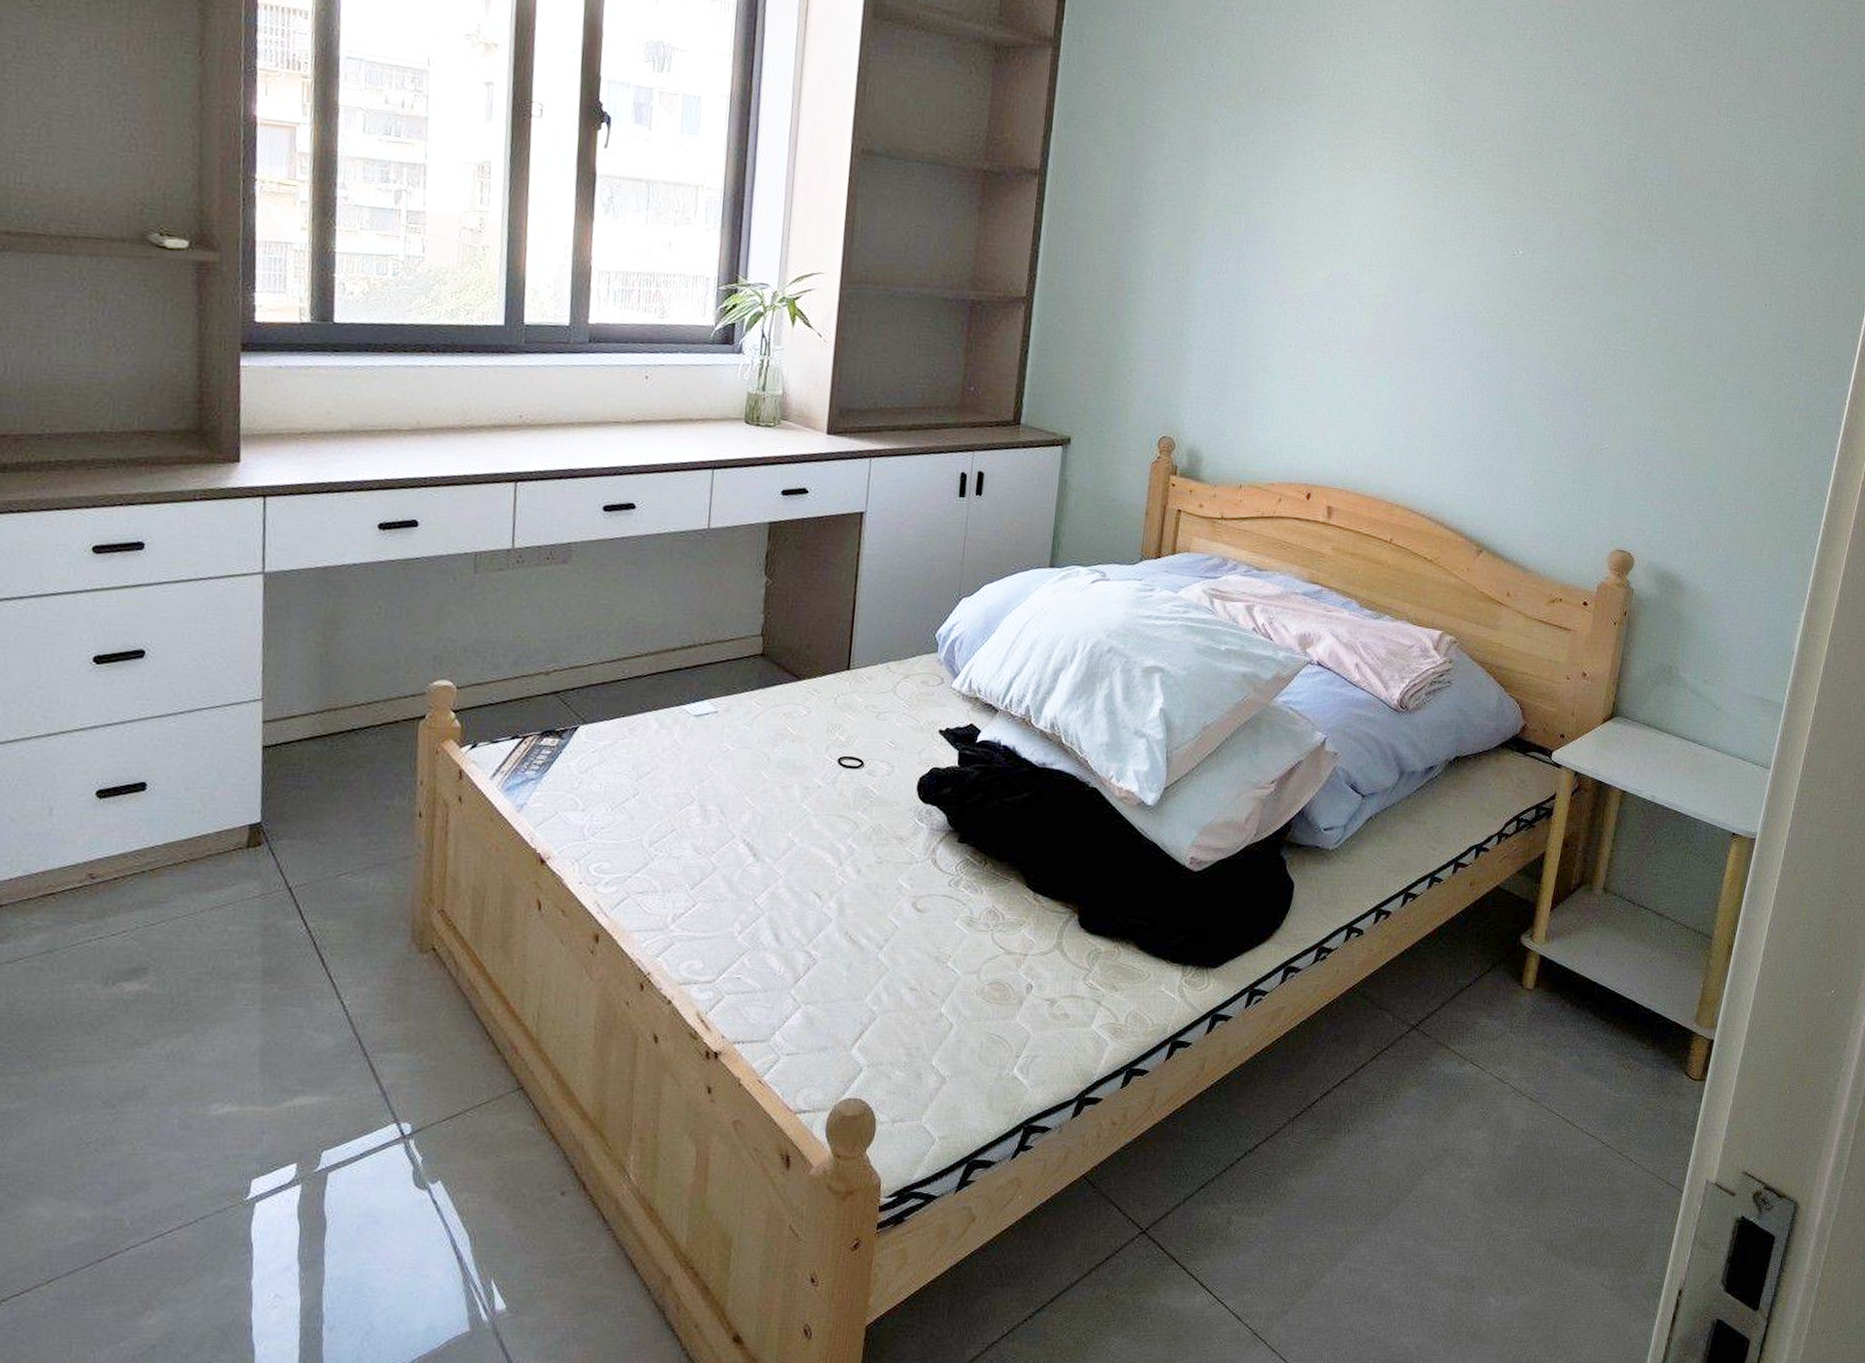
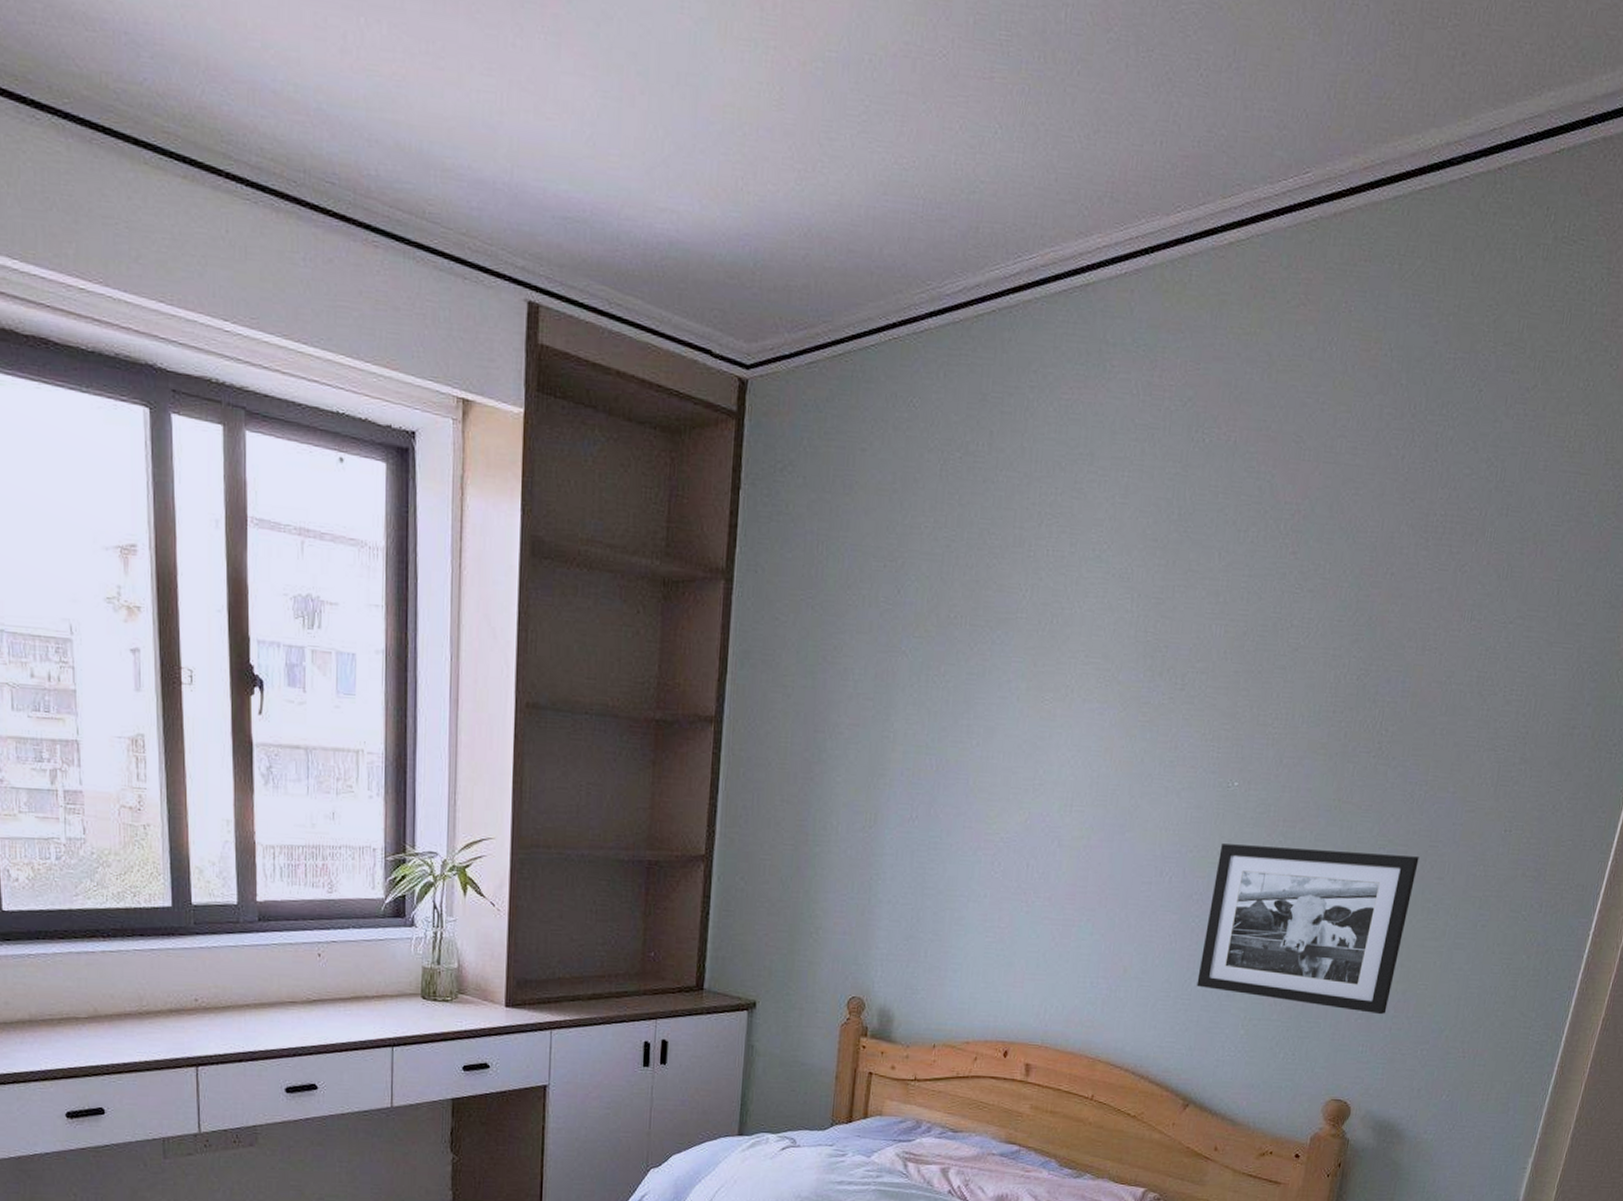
picture frame: none [1488,306,1689,471] -> present [1196,843,1419,1015]

